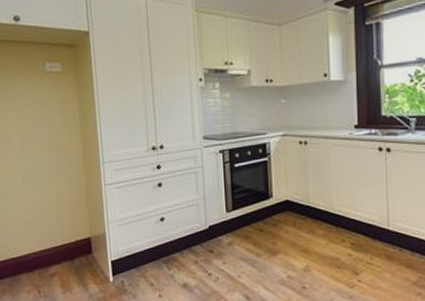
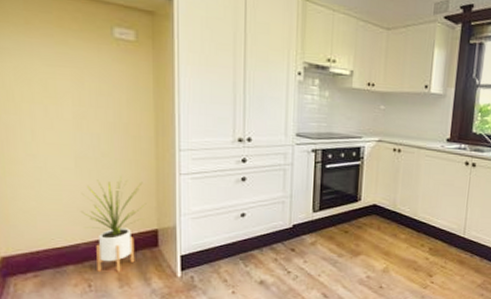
house plant: none [30,191,80,279] -> present [82,176,146,272]

